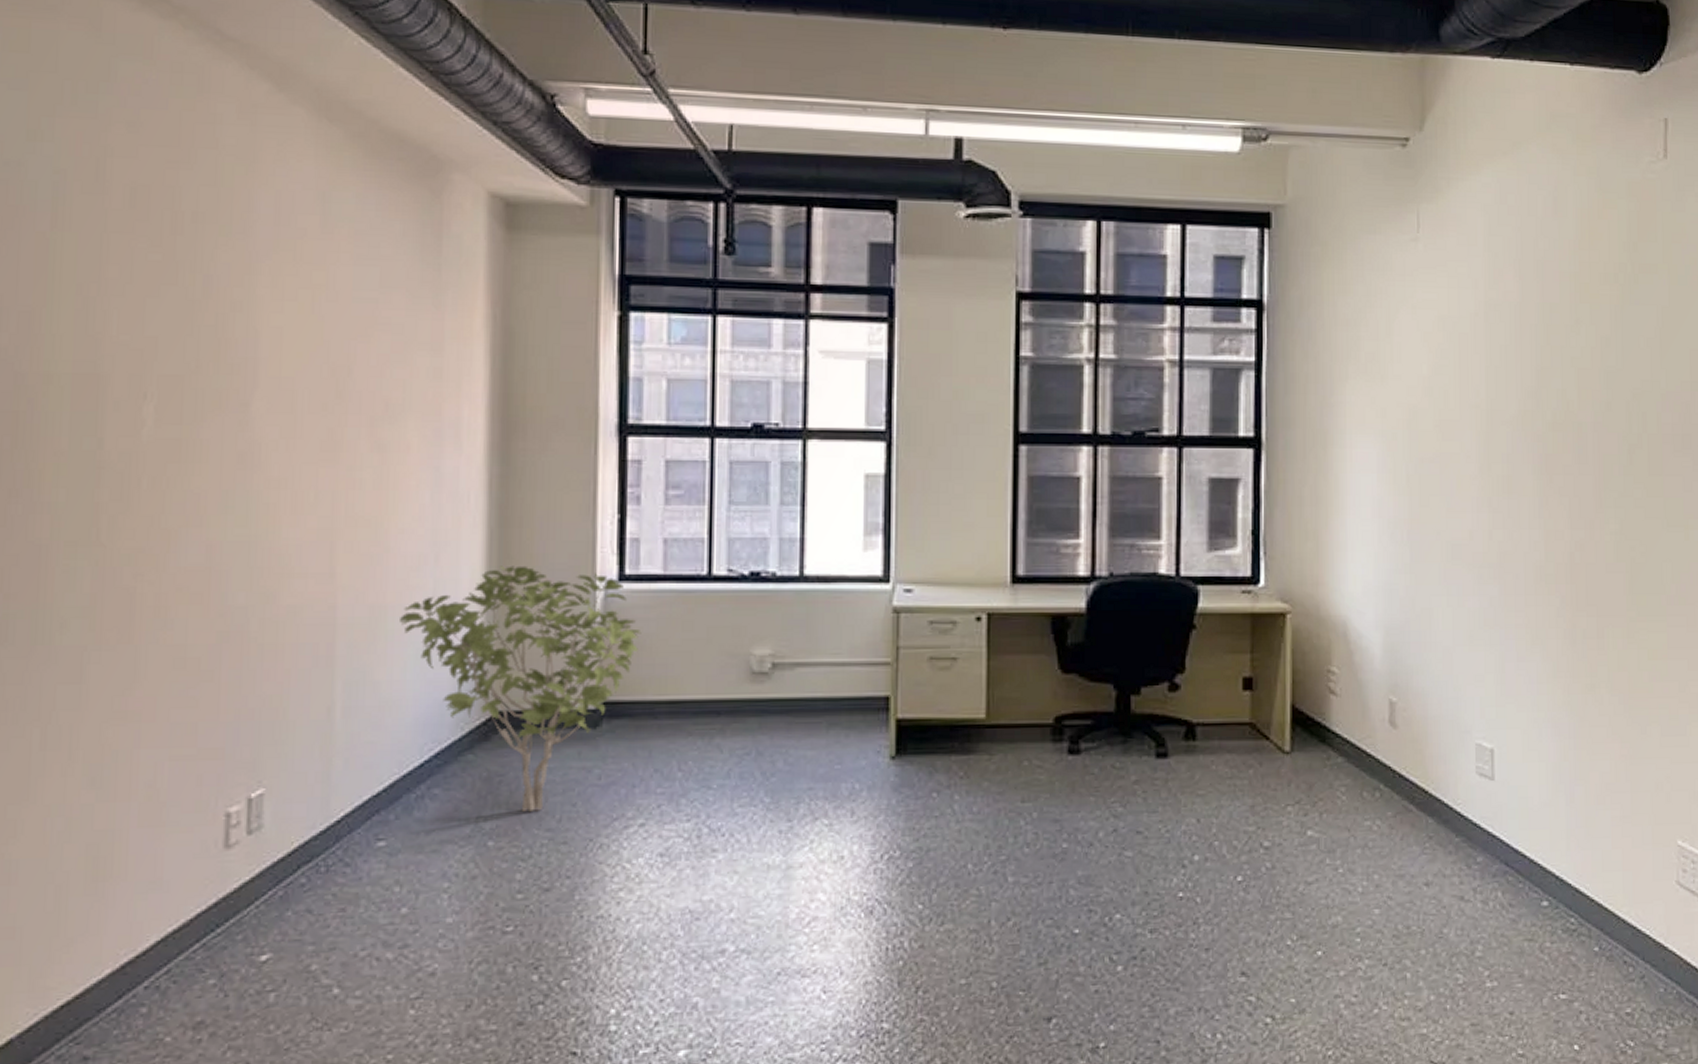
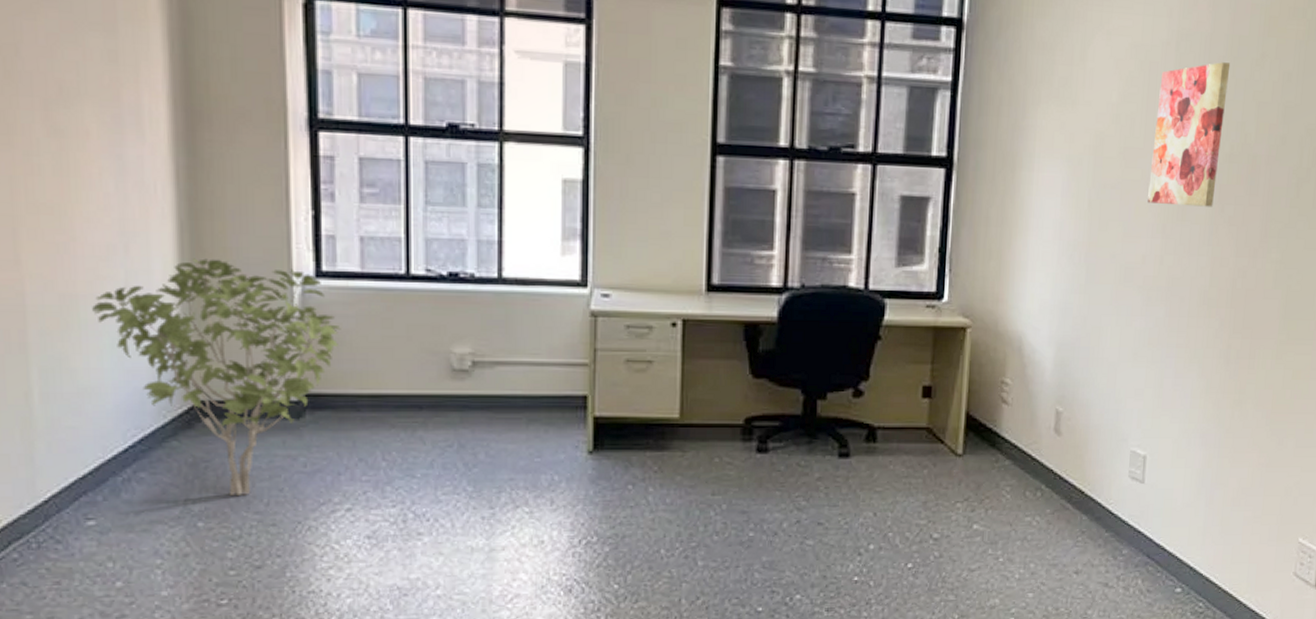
wall art: none [1469,330,1544,478] -> present [1148,62,1231,207]

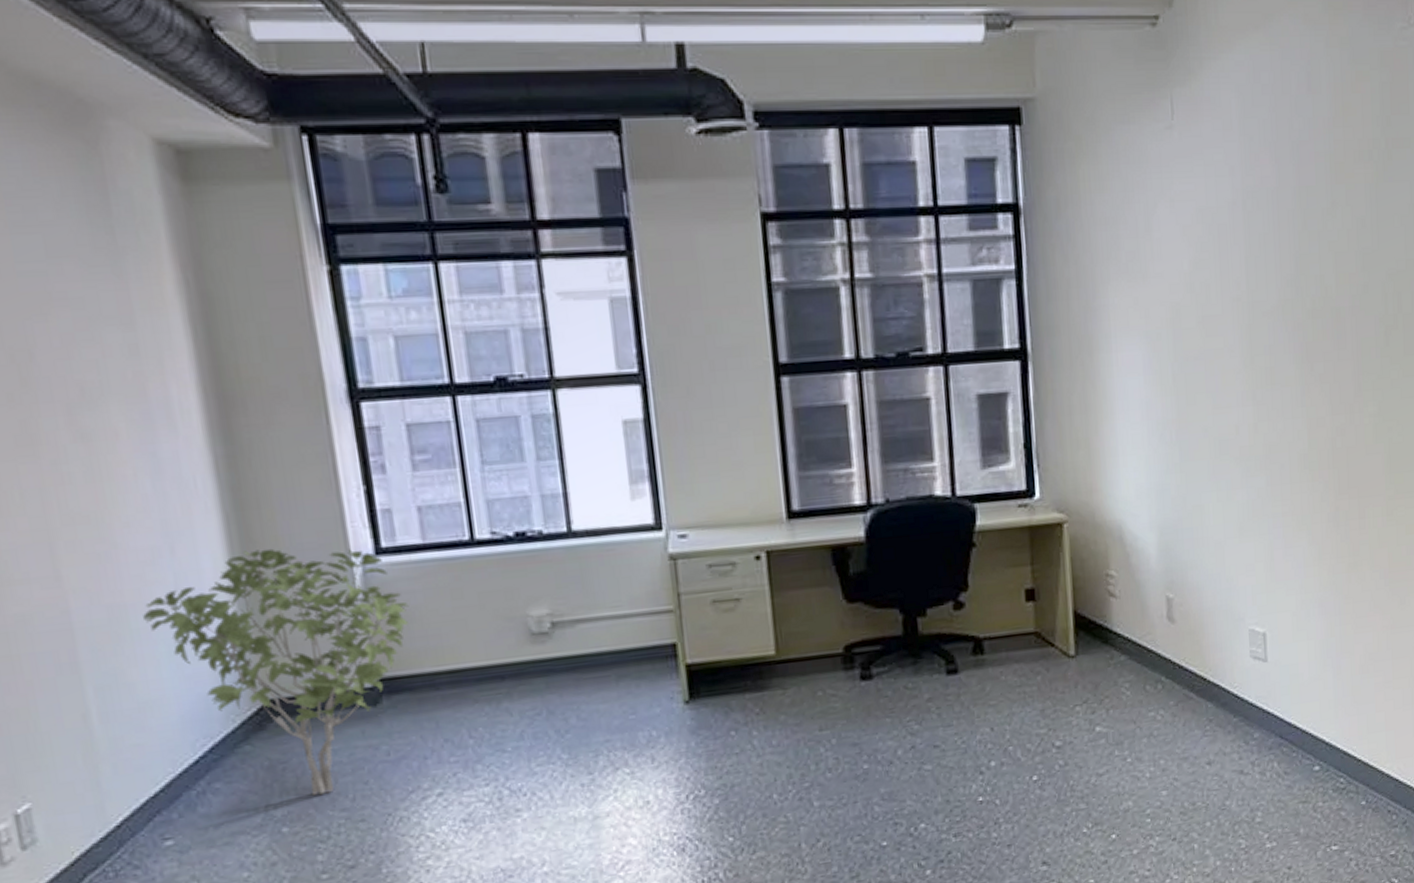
wall art: present [1148,62,1231,207] -> none [1231,215,1302,371]

